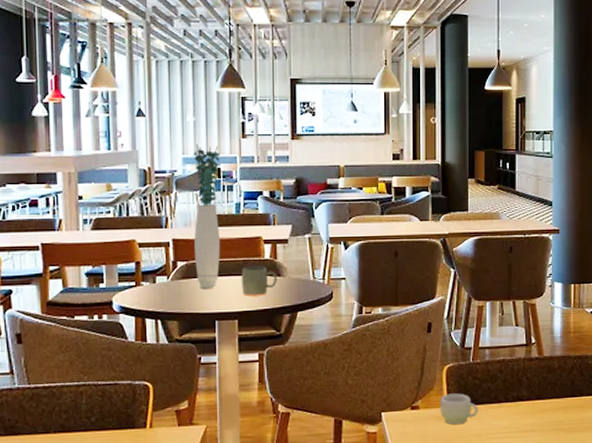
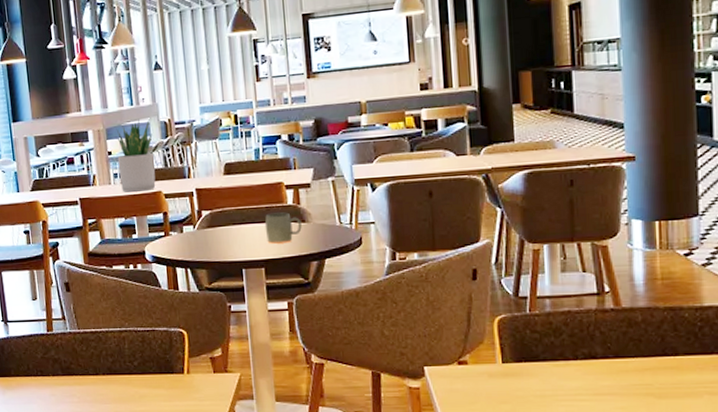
planter: none [89,164,131,239] -> present [117,119,156,192]
vase: present [193,144,221,289] -> none [209,92,243,237]
cup: present [440,393,478,424] -> none [492,348,540,382]

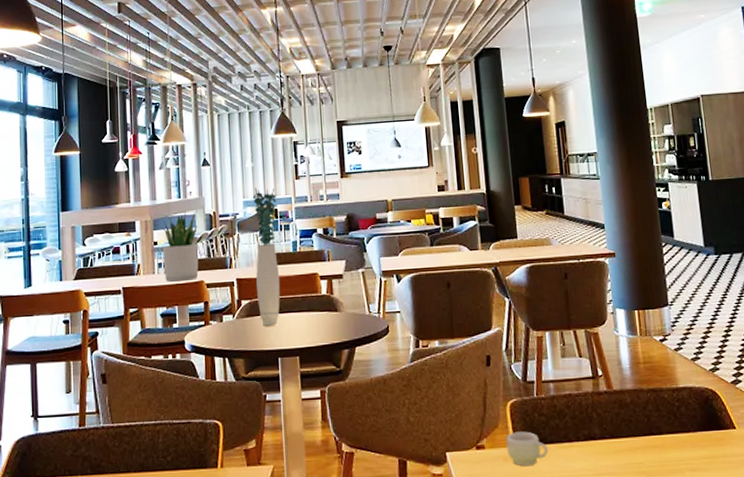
vase: none [209,92,243,237] -> present [252,187,281,326]
mug: present [264,212,302,244] -> none [300,302,335,333]
cup: none [492,348,540,382] -> present [506,431,548,466]

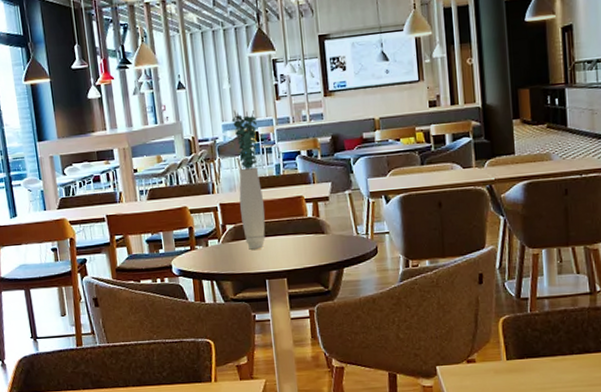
planter: present [163,211,199,282] -> none [142,137,181,209]
cup: present [506,431,548,466] -> none [497,345,540,378]

